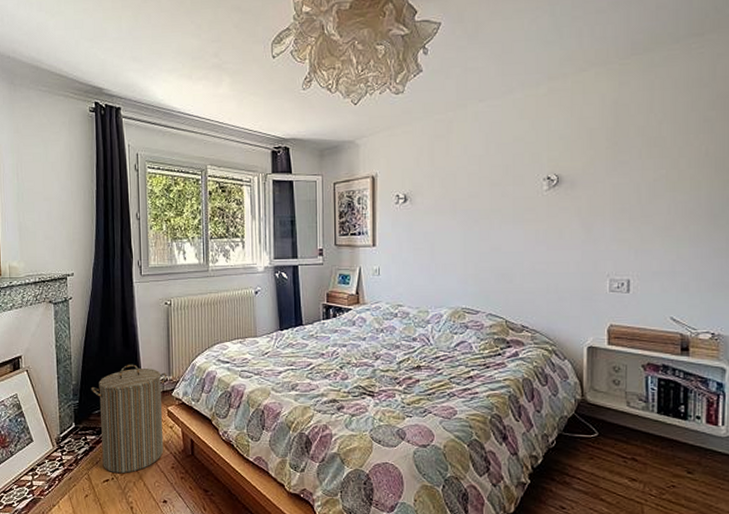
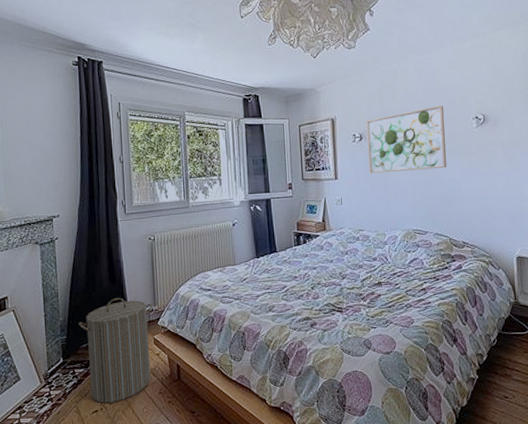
wall art: none [413,163,508,241] -> present [366,106,446,174]

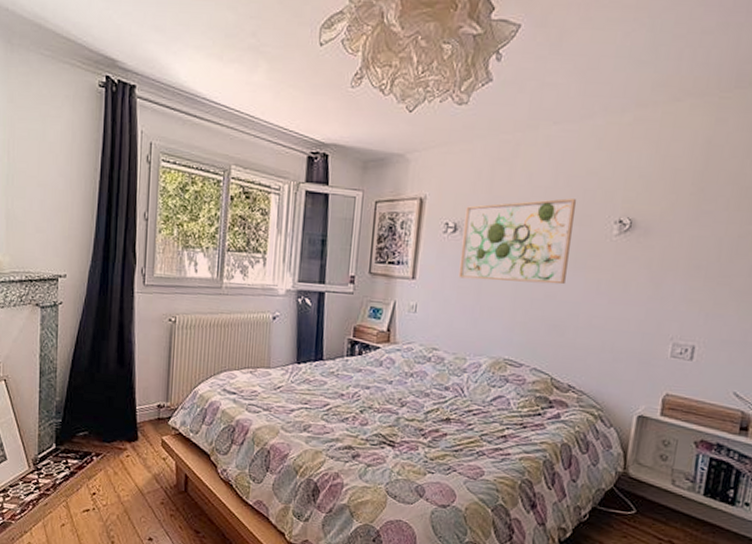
laundry hamper: present [78,297,153,404] -> none [76,384,165,505]

